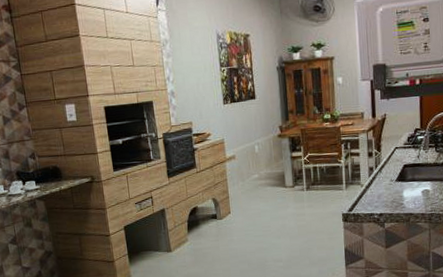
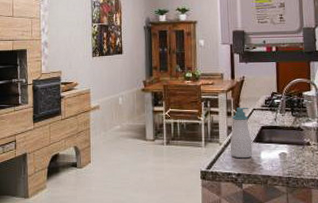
soap bottle: none [371,146,395,199] -> present [230,107,253,159]

